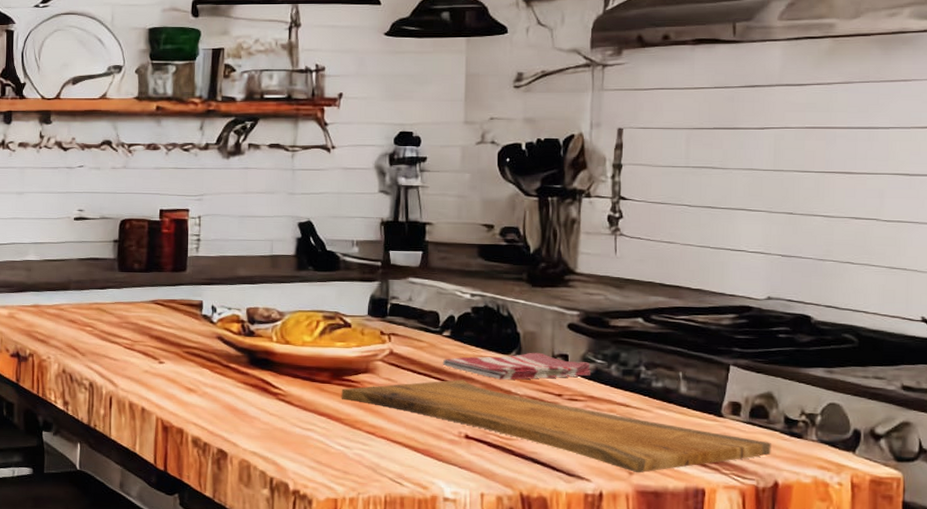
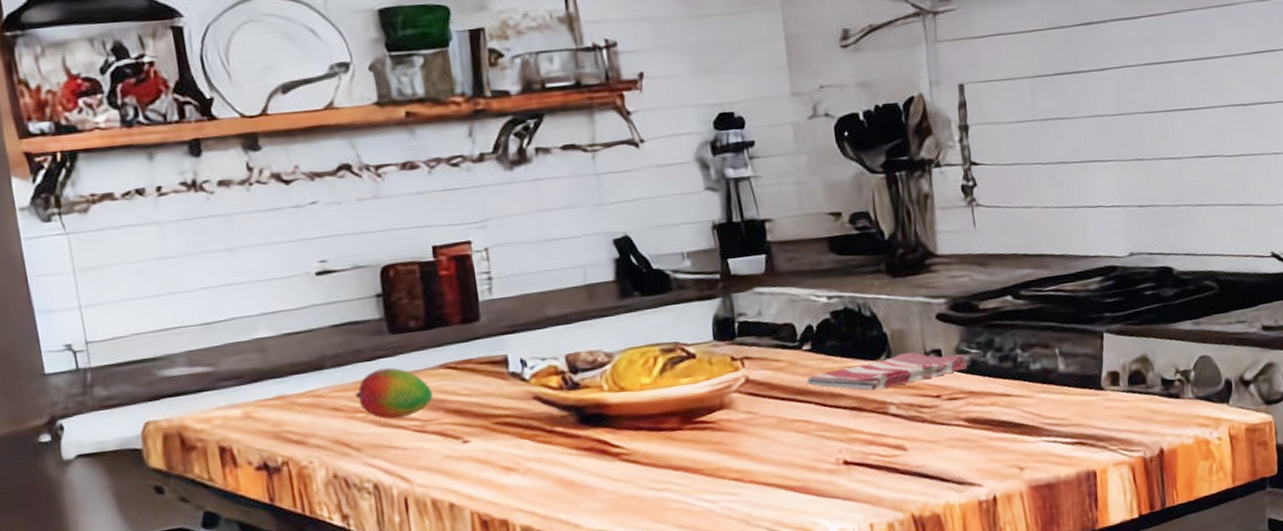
fruit: none [87,296,143,336] -> present [354,367,434,419]
cutting board: present [341,379,771,473] -> none [695,397,1153,467]

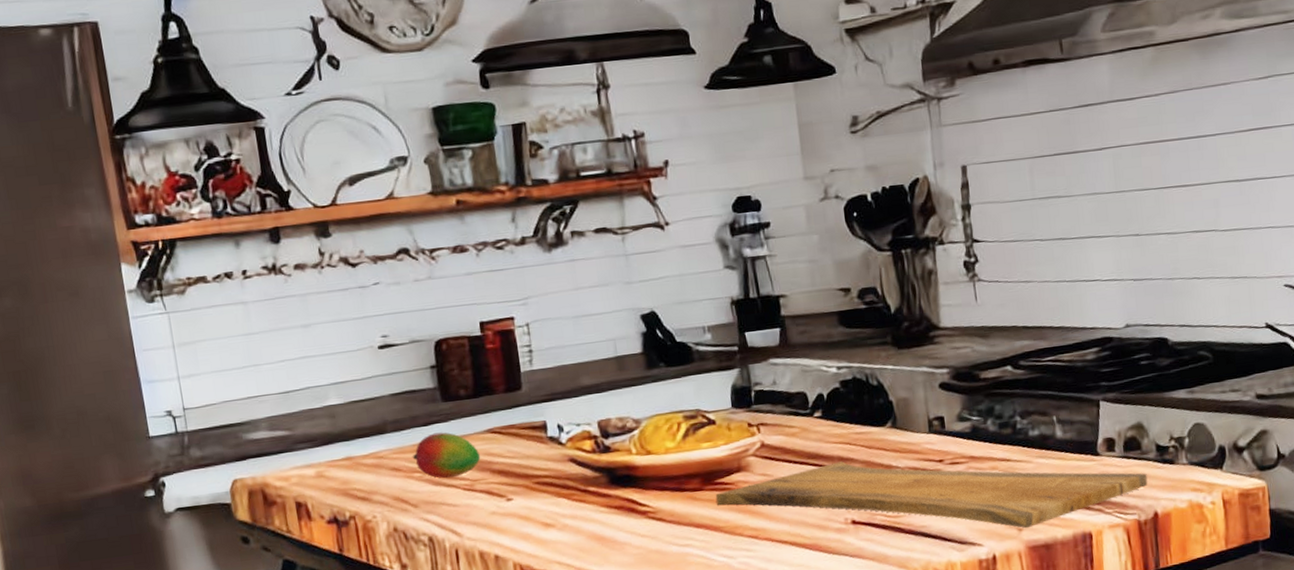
cutting board: none [695,397,1153,467] -> present [715,461,1148,529]
dish towel: present [806,352,967,391] -> none [817,419,968,456]

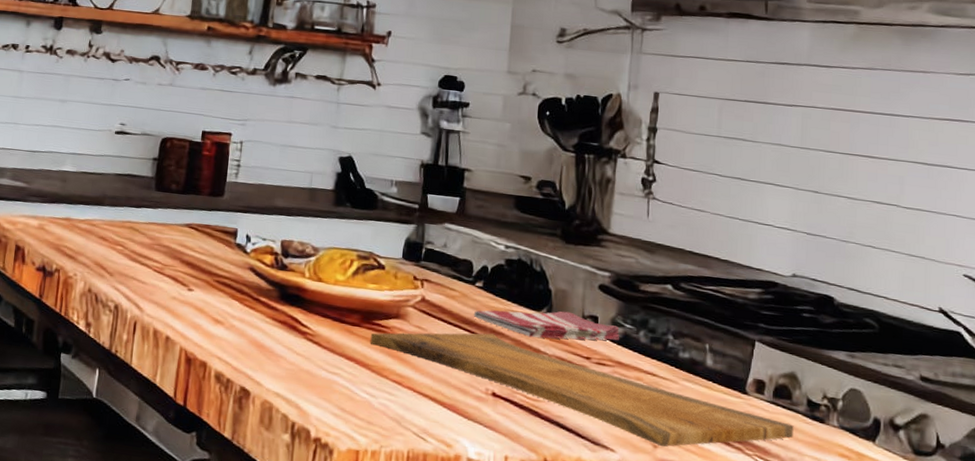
fruit: present [412,432,481,479] -> none [119,215,176,258]
dish towel: none [817,419,968,456] -> present [473,310,620,341]

